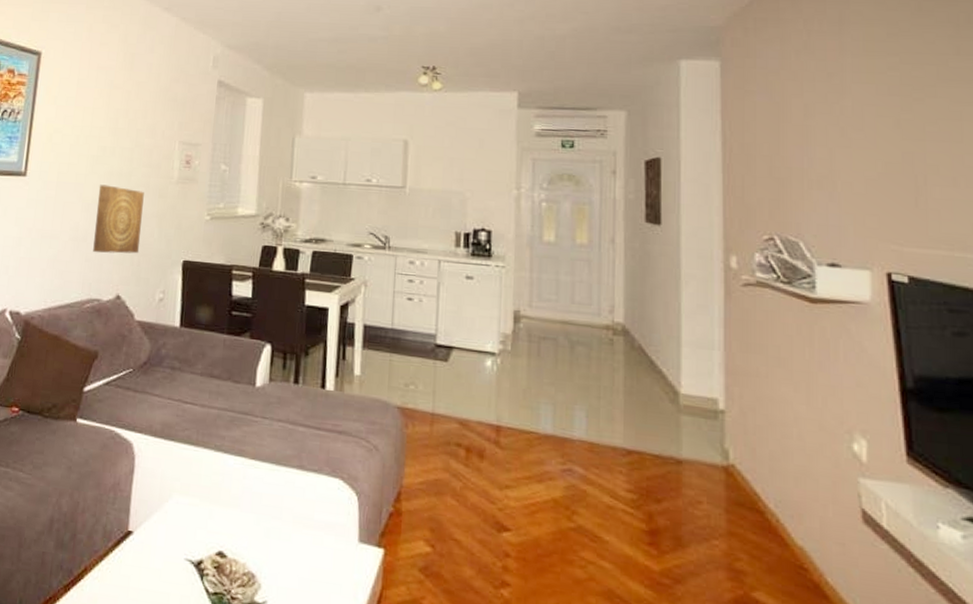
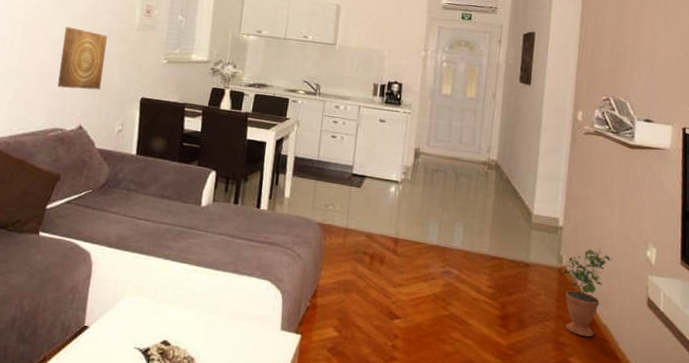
potted plant: none [731,439,801,564] -> present [563,248,612,337]

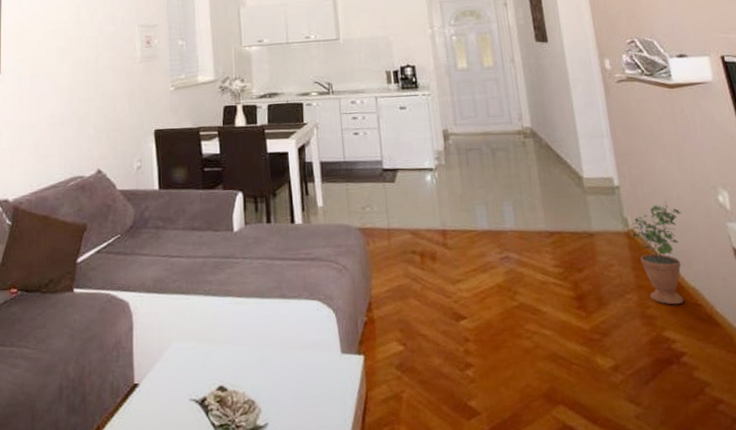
wall art: present [57,26,107,90] -> none [69,72,114,135]

